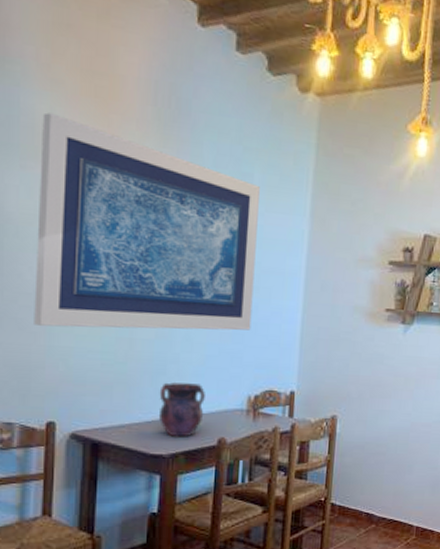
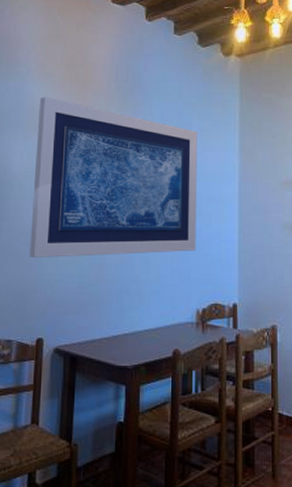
vase: present [159,382,205,437] -> none [123,300,161,350]

